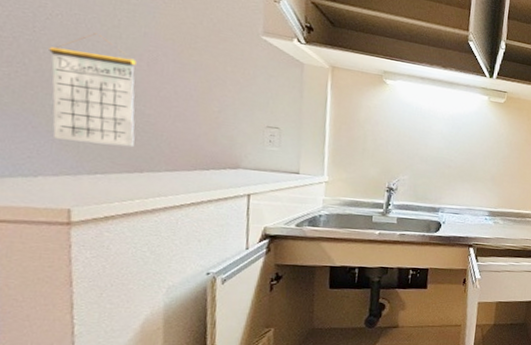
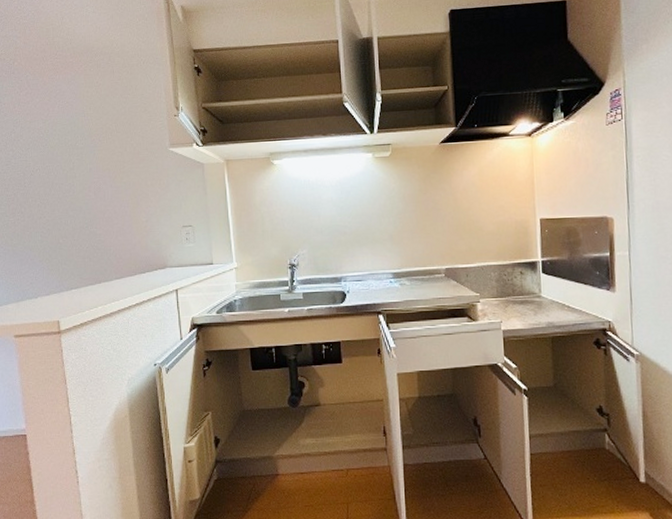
calendar: present [49,33,137,147] -> none [35,178,93,266]

